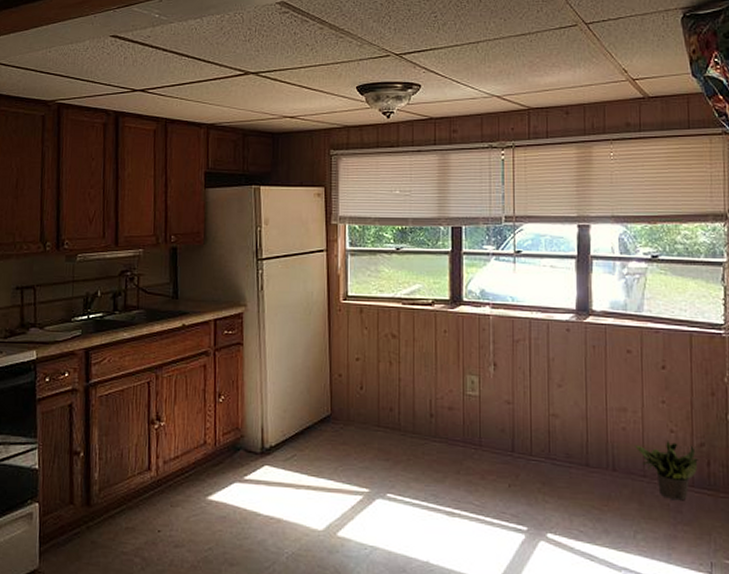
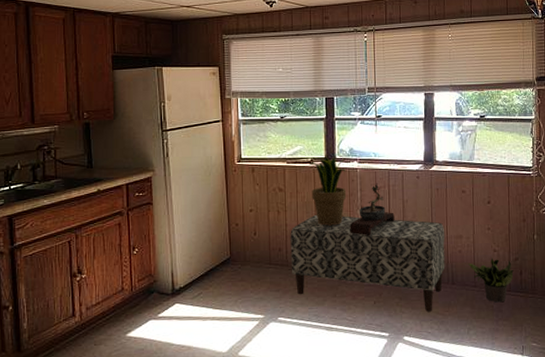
bench: none [404,369,604,504] -> present [290,214,446,312]
potted plant: none [429,298,476,384] -> present [309,156,347,226]
bonsai tree: none [479,334,537,399] -> present [350,183,395,235]

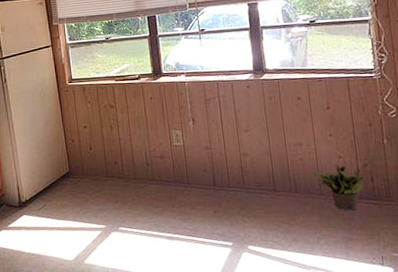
bench: present [290,214,446,312] -> none [124,128,287,221]
potted plant: present [309,156,347,226] -> none [136,72,177,139]
bonsai tree: present [350,183,395,235] -> none [182,95,228,146]

